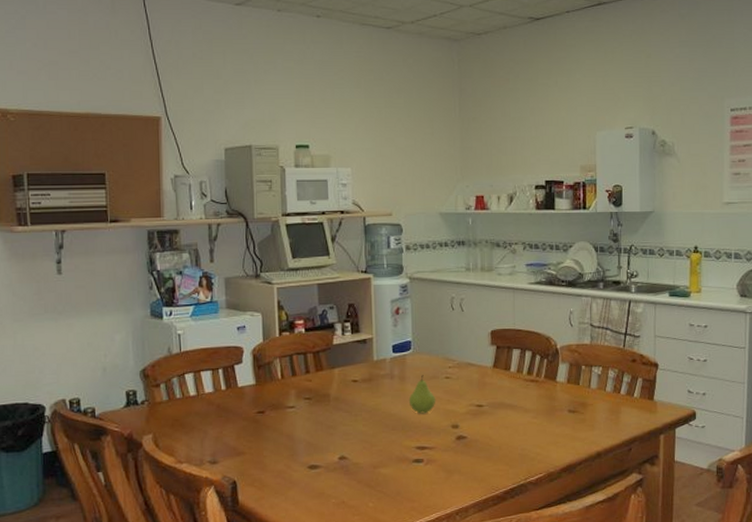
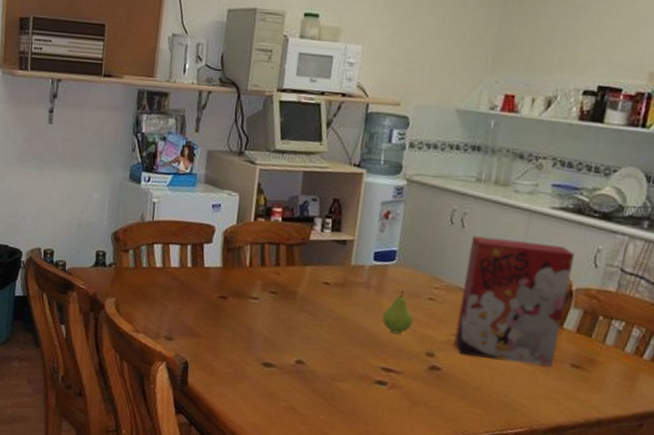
cereal box: none [471,314,555,421] -> present [454,235,574,367]

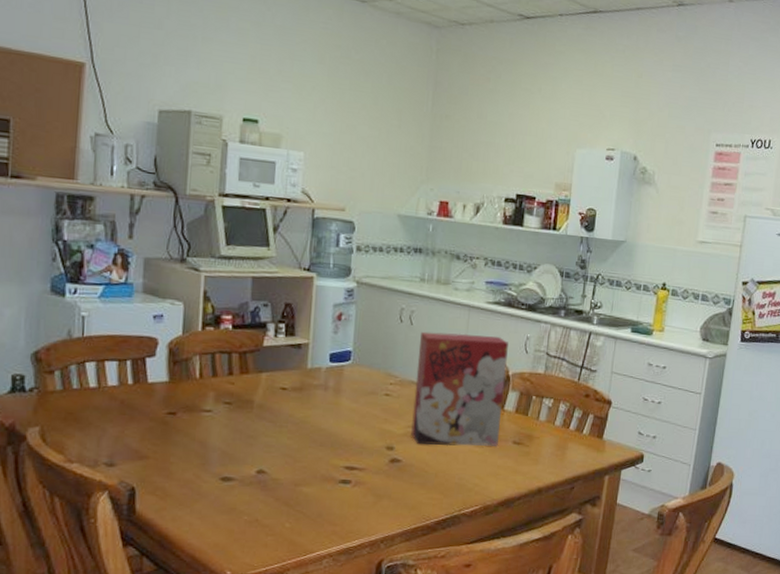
fruit: present [382,291,414,334] -> none [341,389,373,432]

